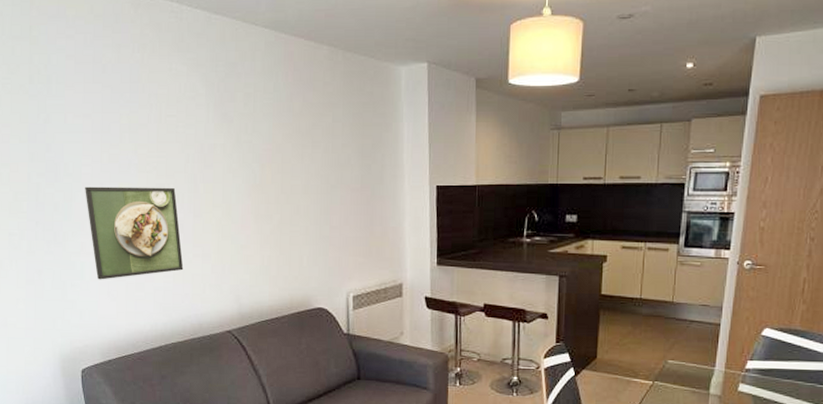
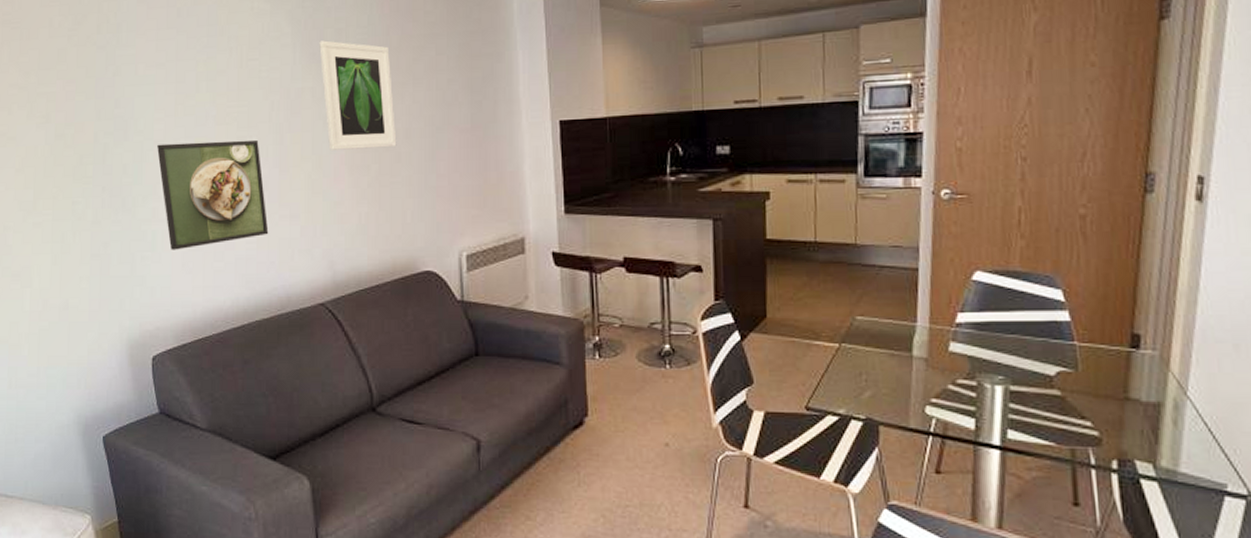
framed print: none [230,103,297,201] -> present [319,40,397,150]

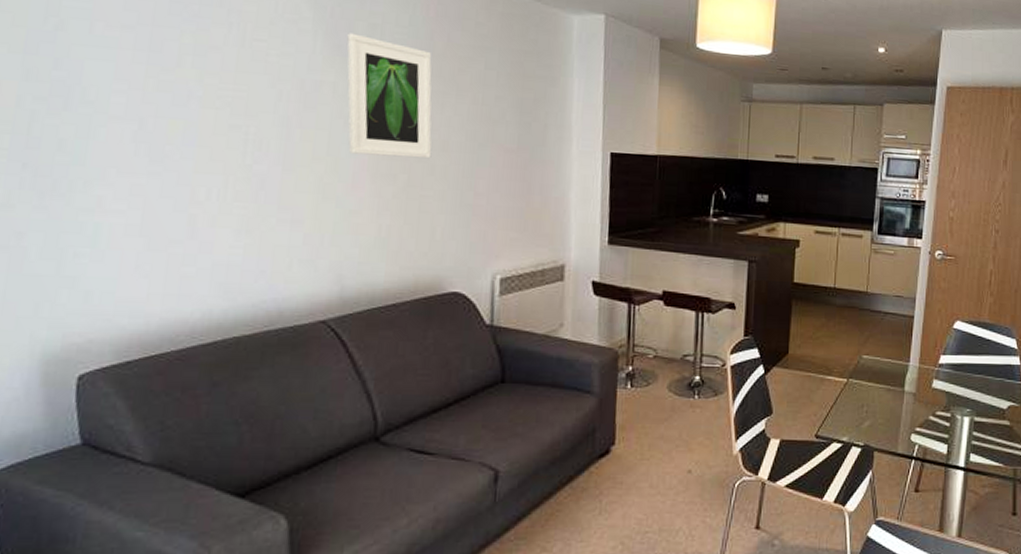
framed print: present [157,139,269,250] -> none [112,120,262,249]

